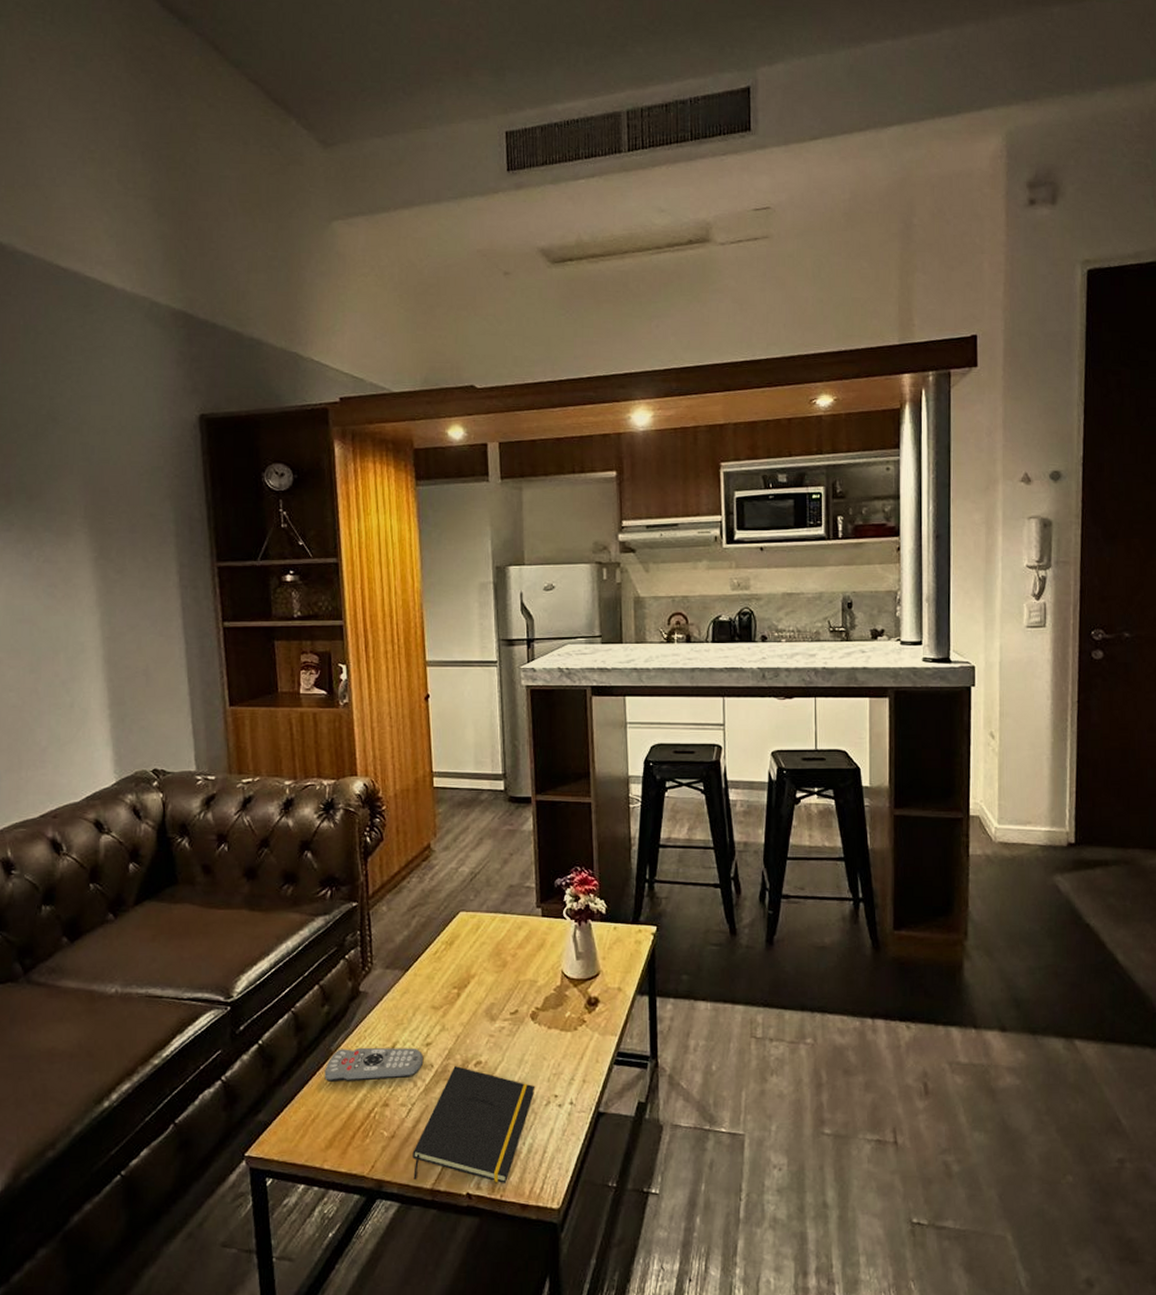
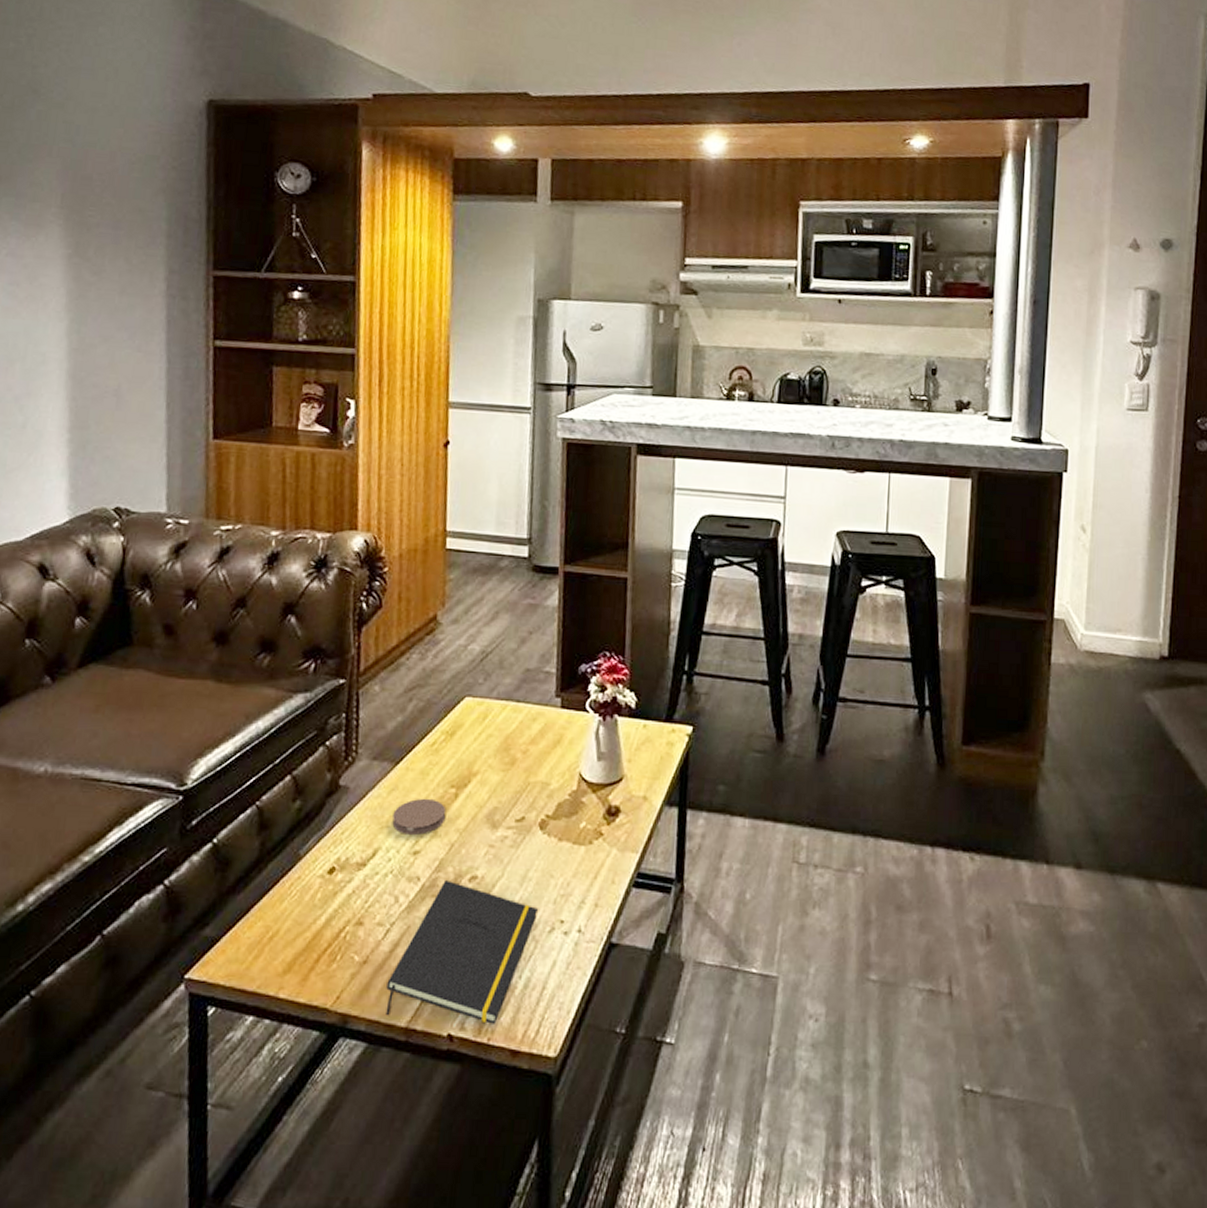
remote control: present [324,1047,424,1082] -> none [289,852,410,893]
coaster: none [406,998,451,1029] -> present [392,798,446,835]

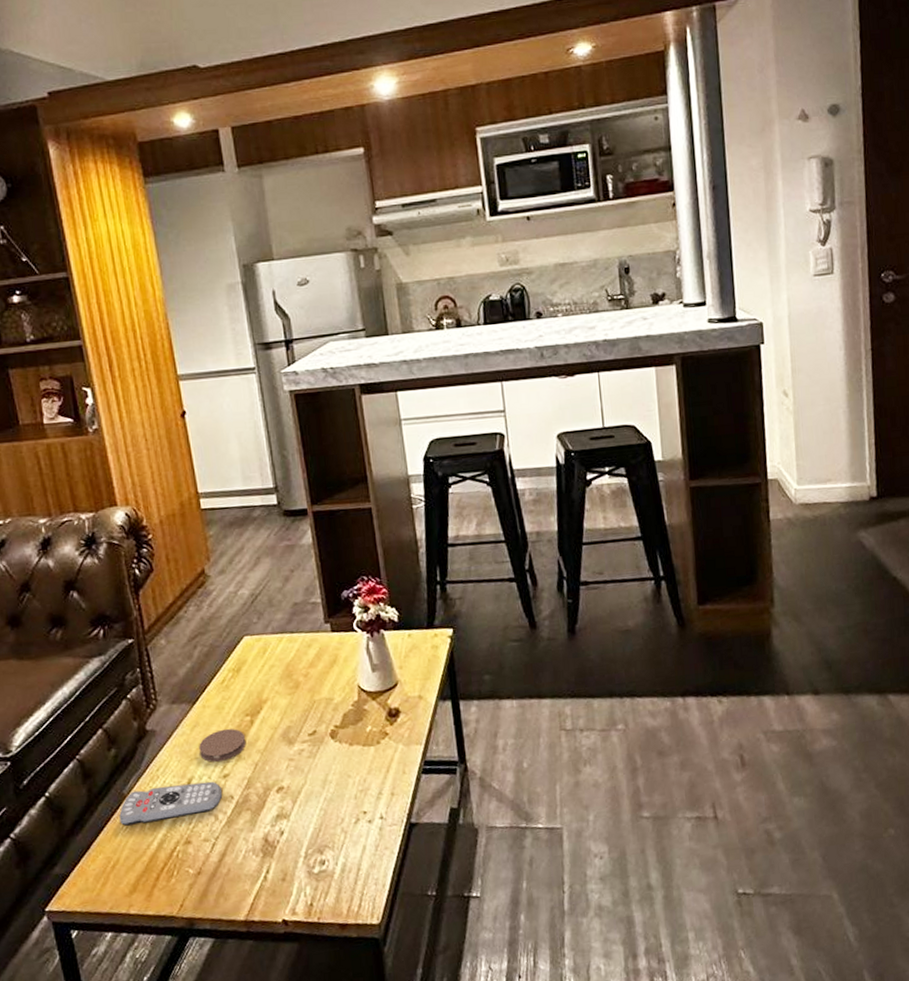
remote control: none [289,852,410,893] -> present [119,781,223,826]
notepad: present [385,880,539,1024] -> none [221,794,343,914]

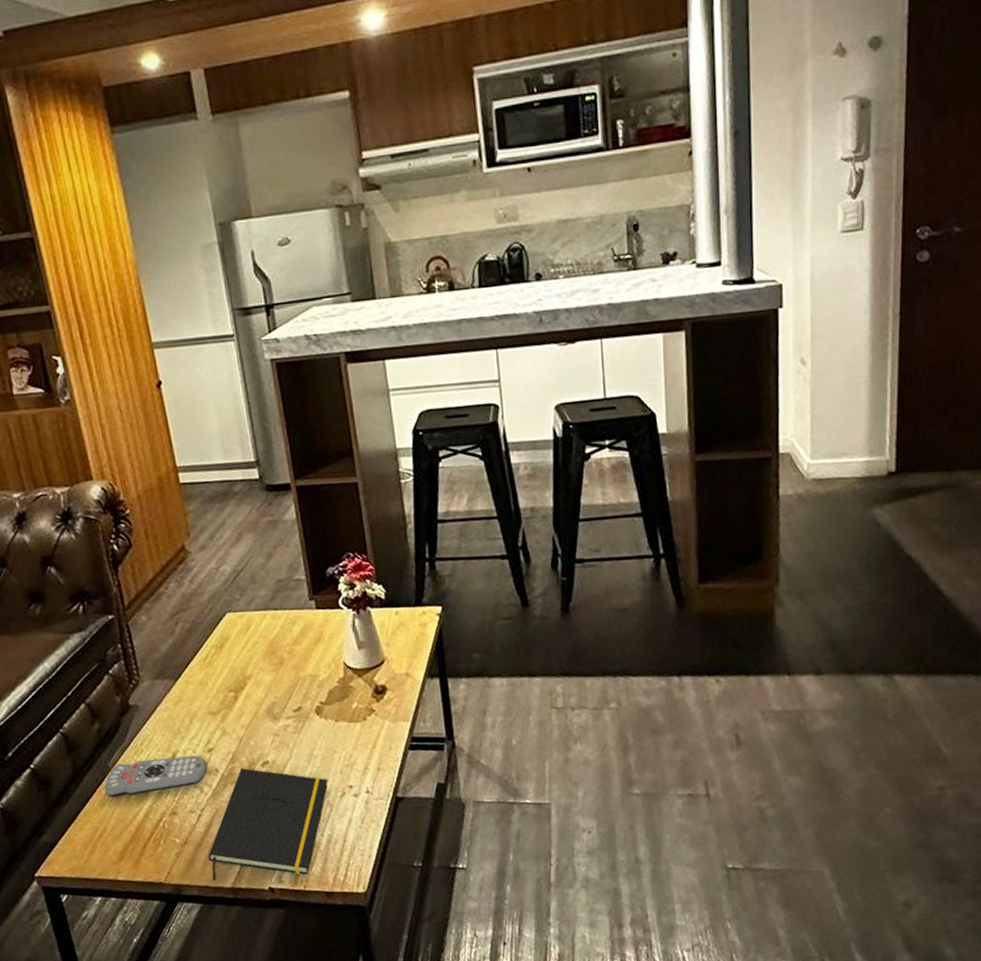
coaster: present [199,728,247,762] -> none [182,704,231,737]
notepad: none [221,794,343,914] -> present [208,768,329,881]

